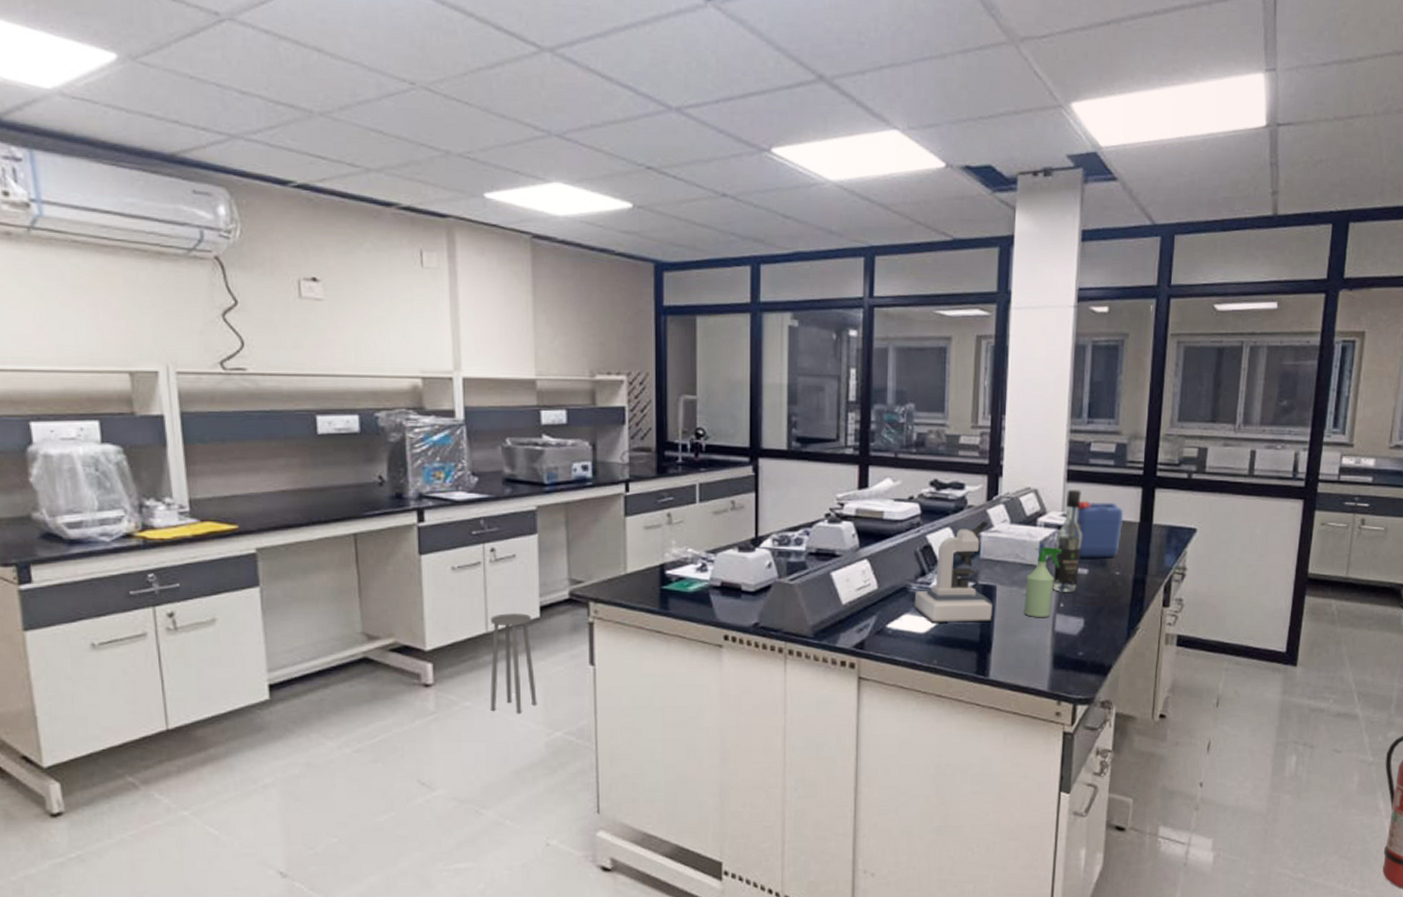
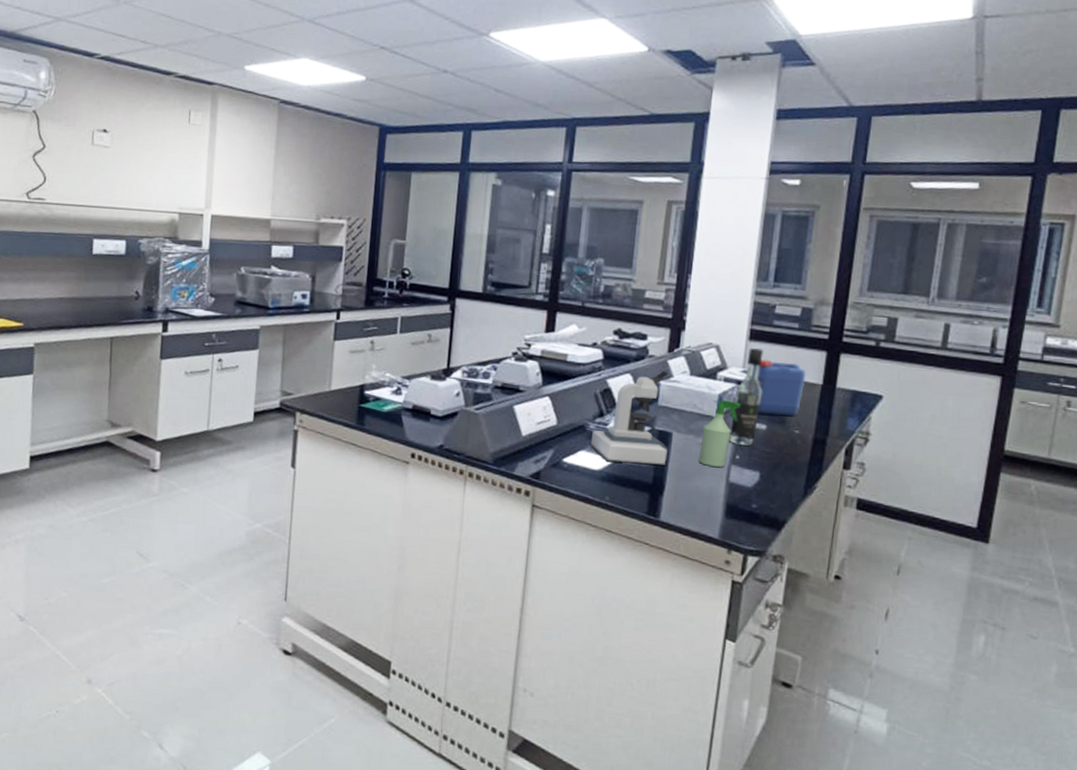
stool: present [490,613,537,713] -> none [204,415,246,503]

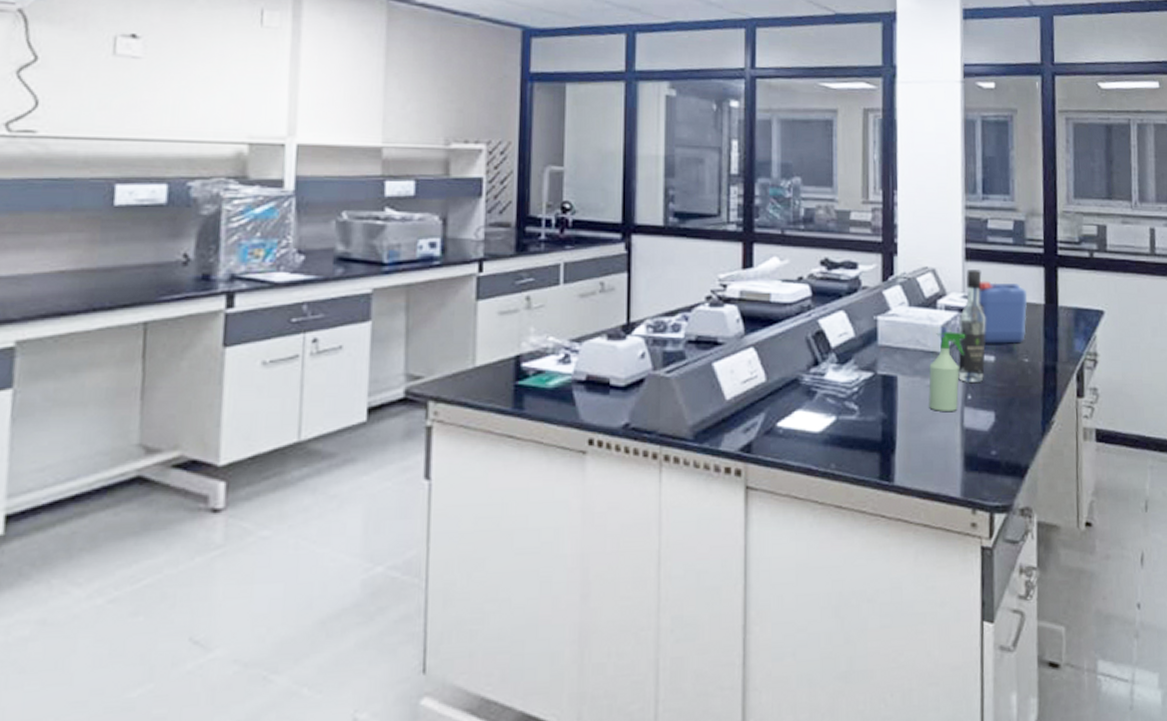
microscope: present [589,371,669,467] -> none [805,304,896,420]

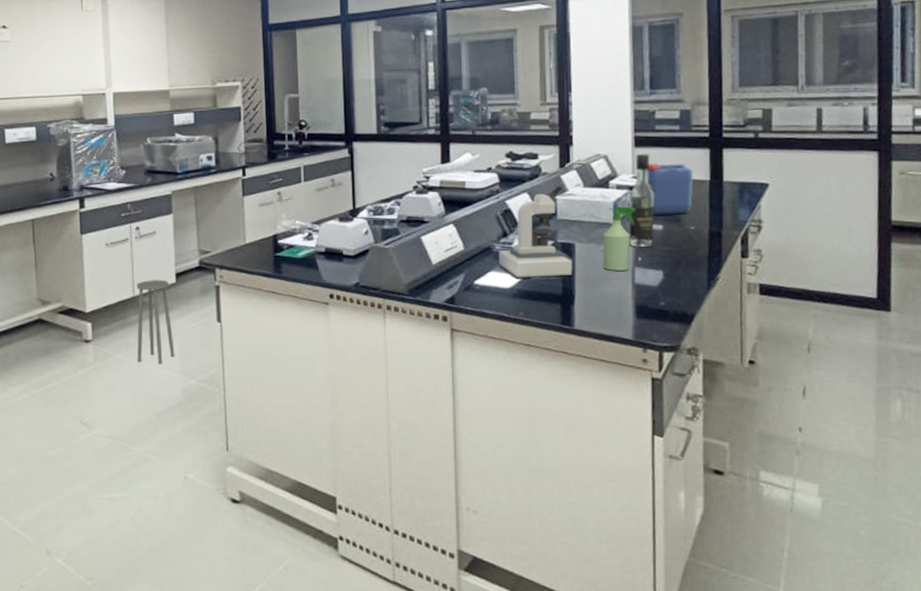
stool: none [295,417,356,543] -> present [136,280,175,364]
microscope: none [805,304,896,420] -> present [497,186,574,278]

